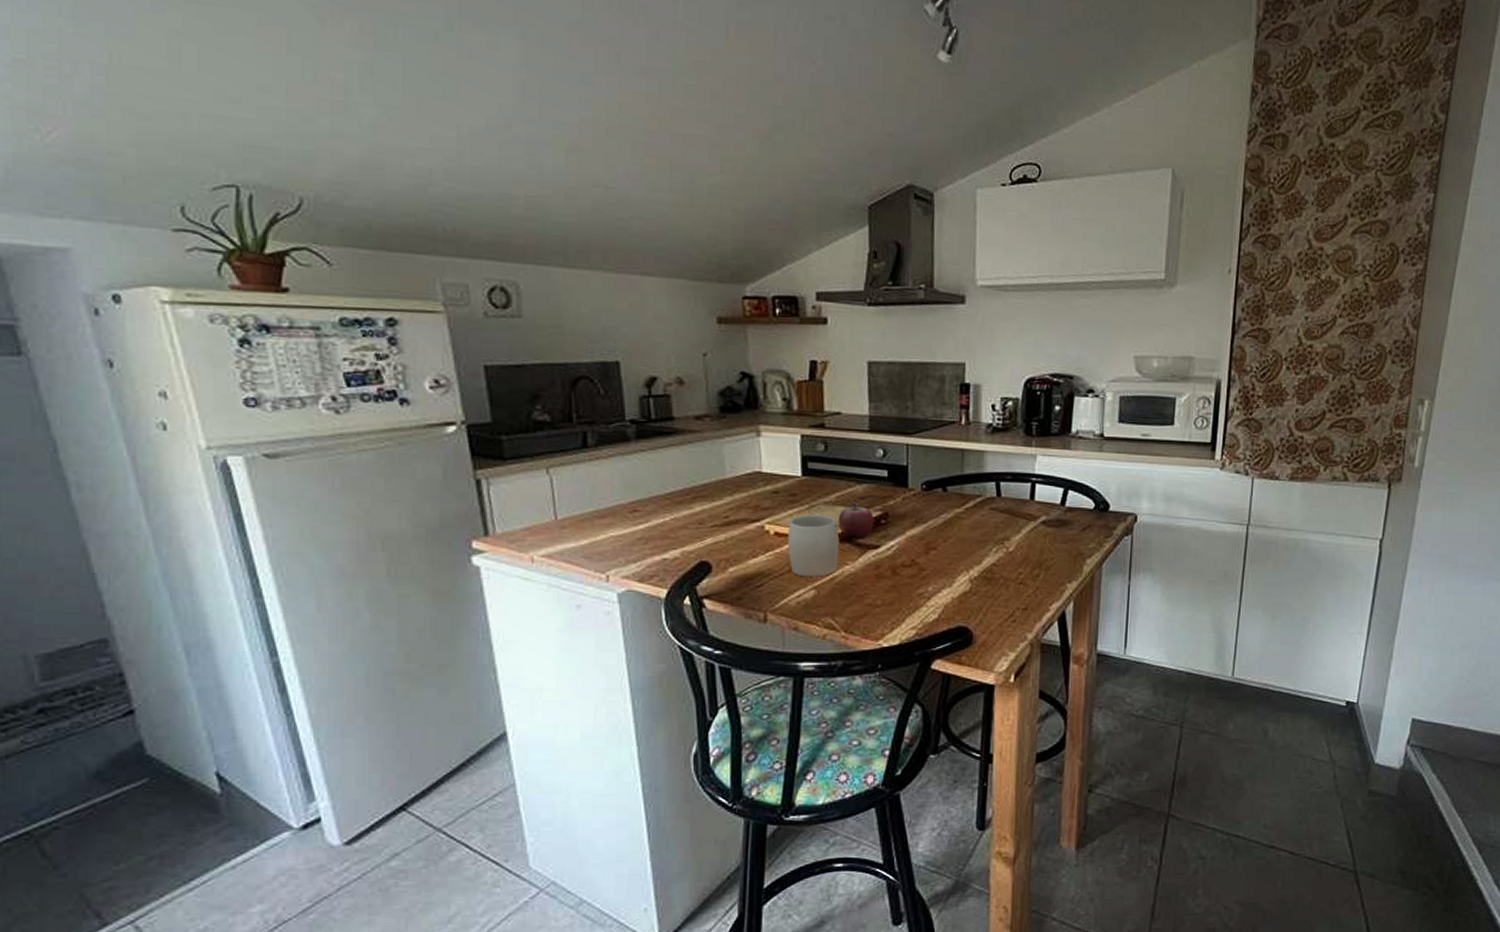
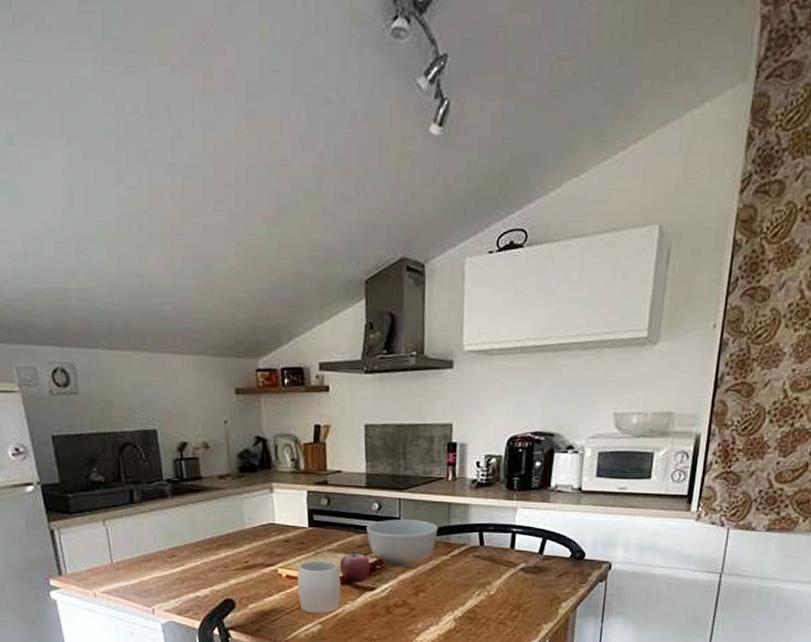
bowl: none [868,467,951,522] -> present [366,519,438,568]

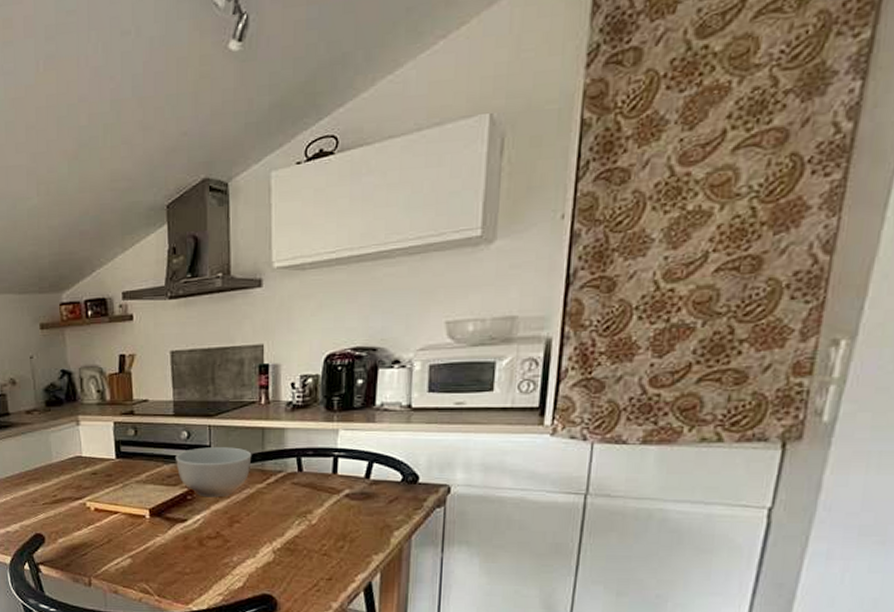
mug: present [297,560,341,614] -> none [106,493,151,548]
fruit: present [339,549,371,581] -> none [148,480,181,513]

